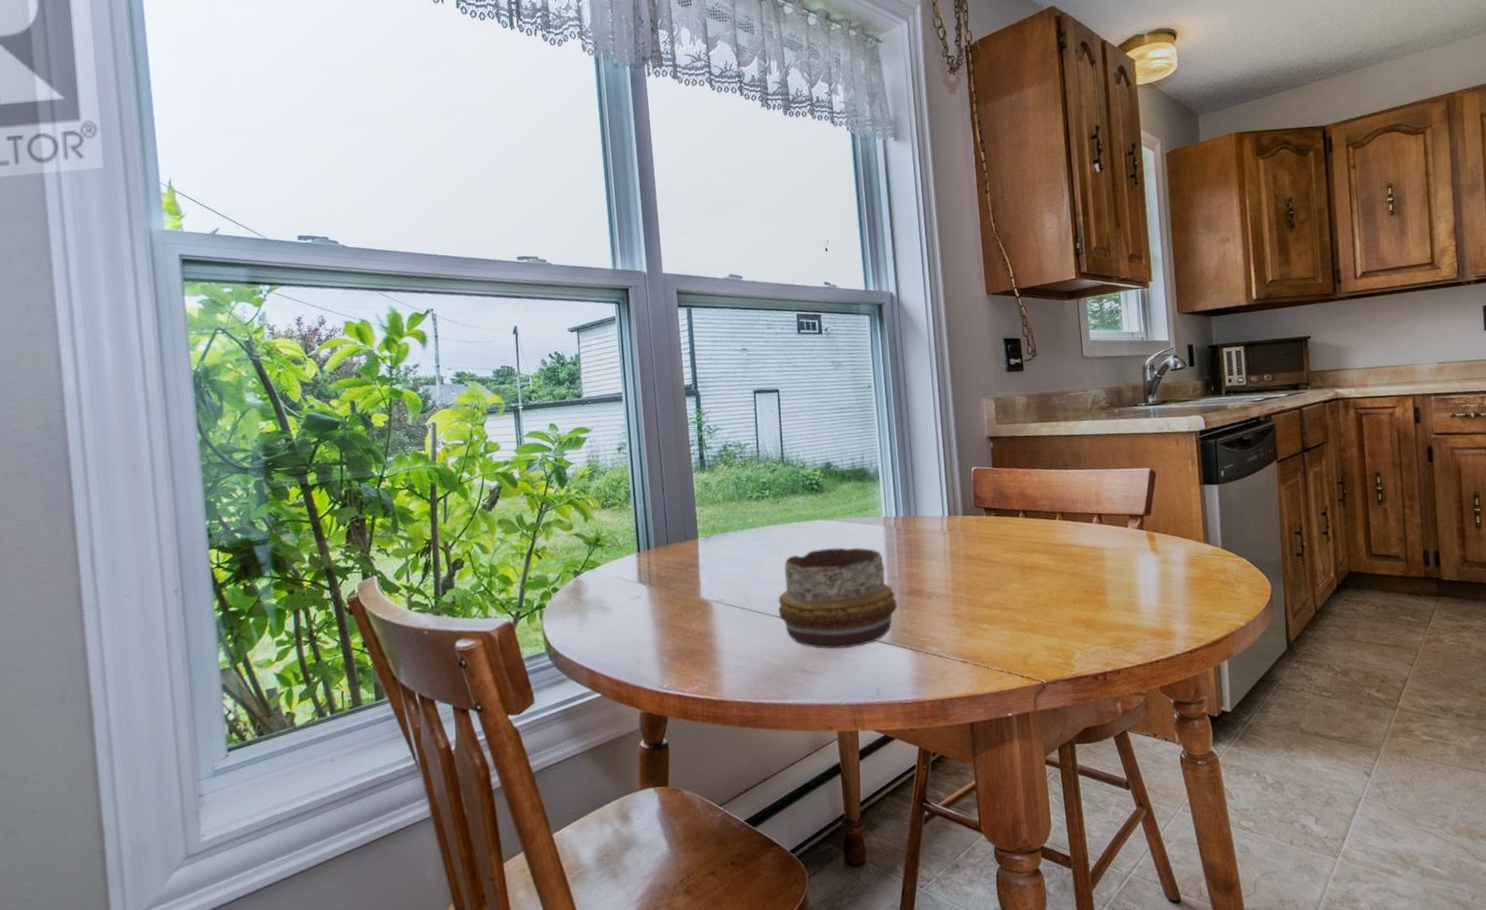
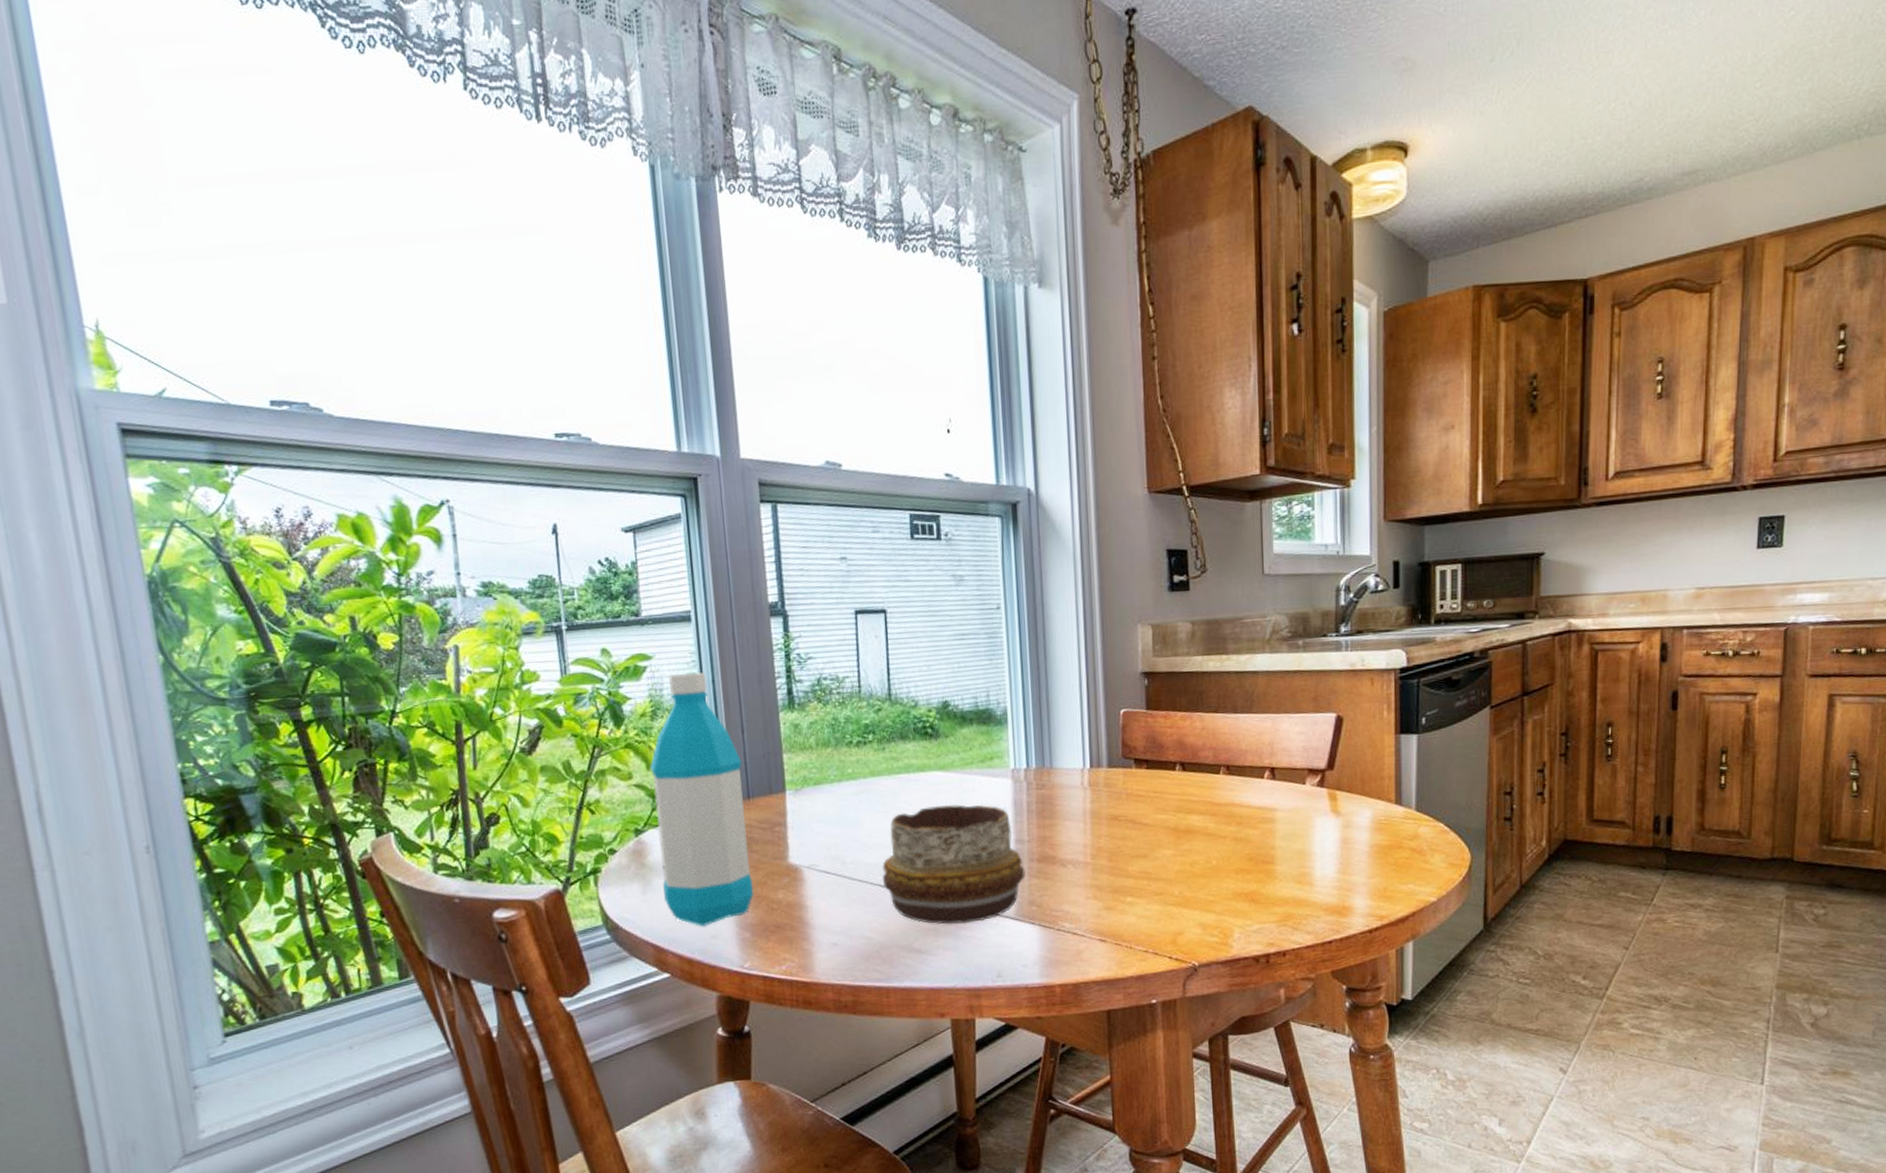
water bottle: none [588,442,671,653] -> present [650,673,753,927]

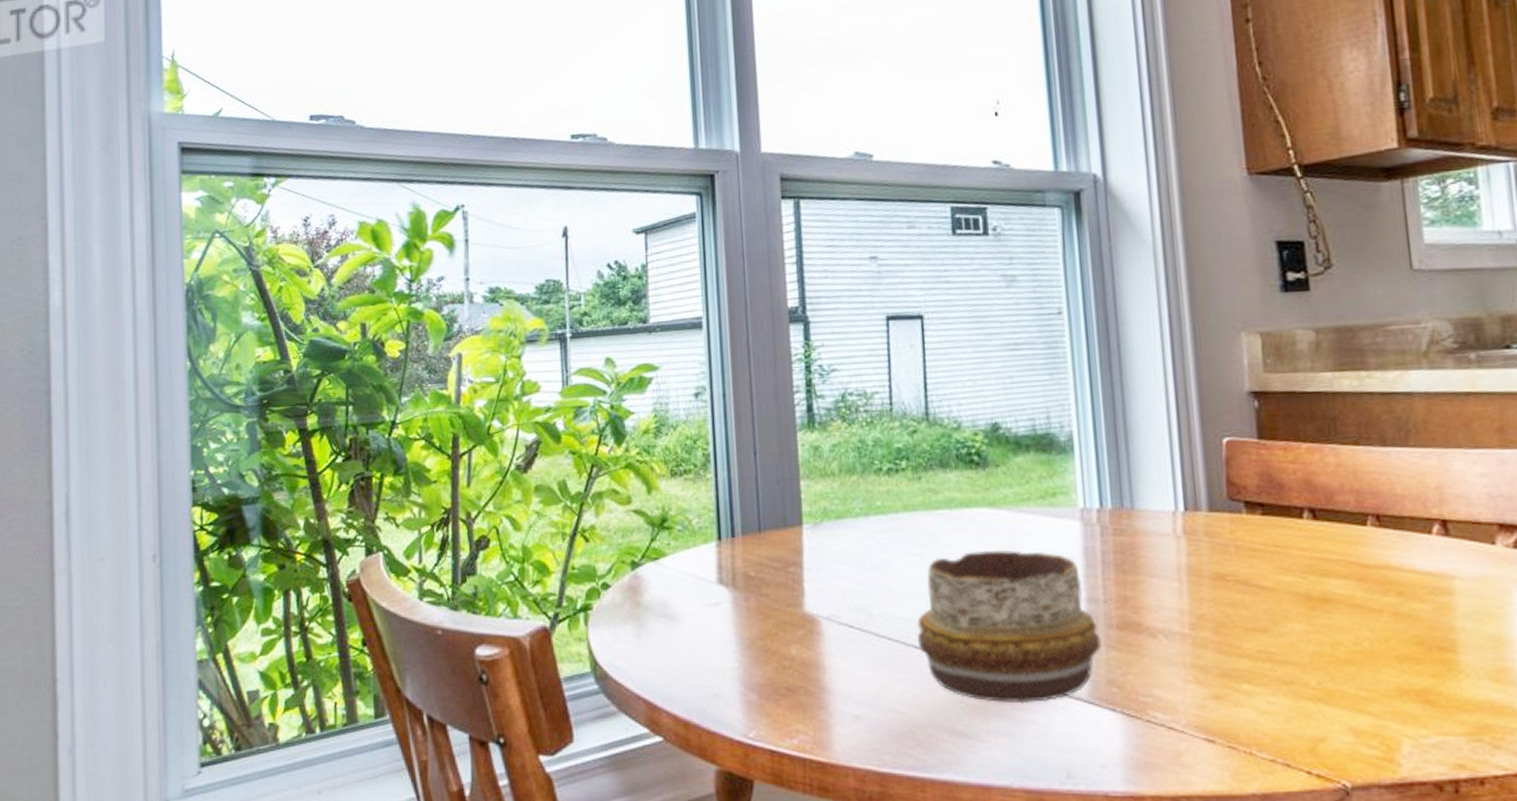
water bottle: present [650,673,753,927] -> none [651,385,762,683]

